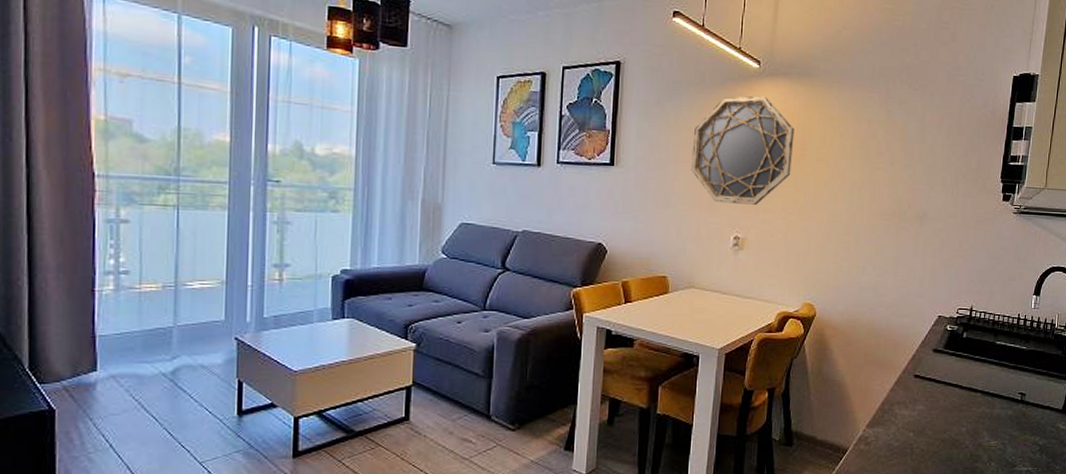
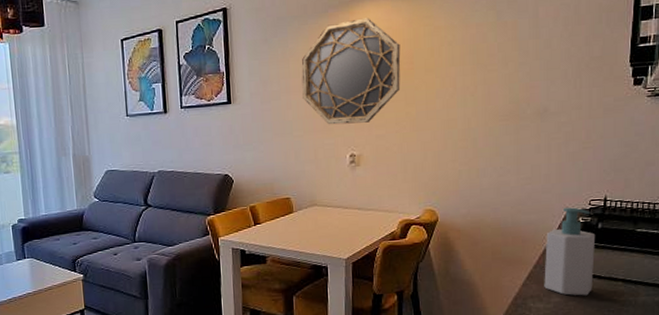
soap bottle: none [910,314,961,405] -> present [544,207,596,296]

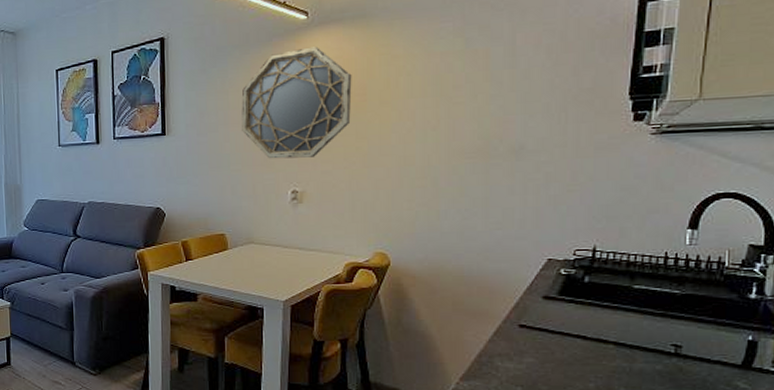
soap bottle: present [544,207,596,296] -> none [515,257,581,358]

